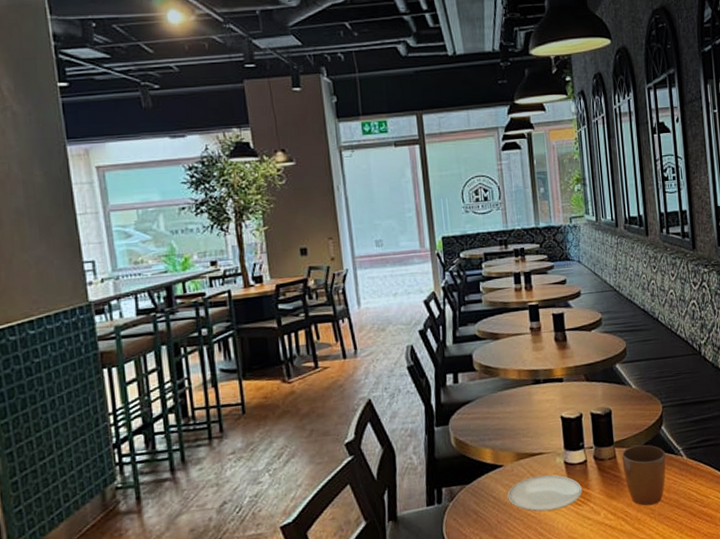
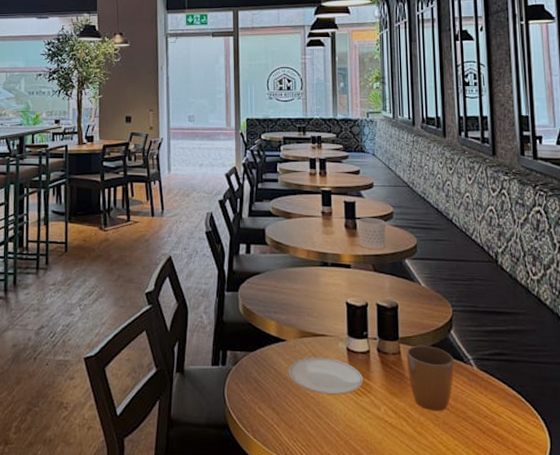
mug: none [568,327,597,360] -> present [358,218,386,250]

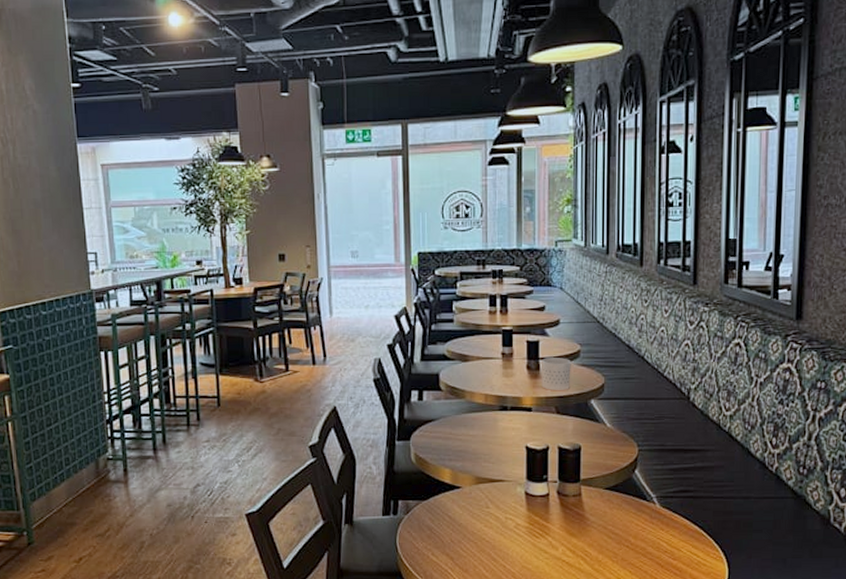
plate: present [288,356,364,395] -> none [463,502,542,538]
cup: present [406,345,454,410] -> none [587,486,636,548]

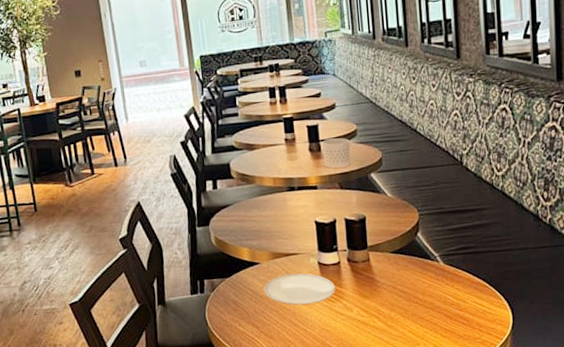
plate: none [463,502,542,538] -> present [264,273,336,306]

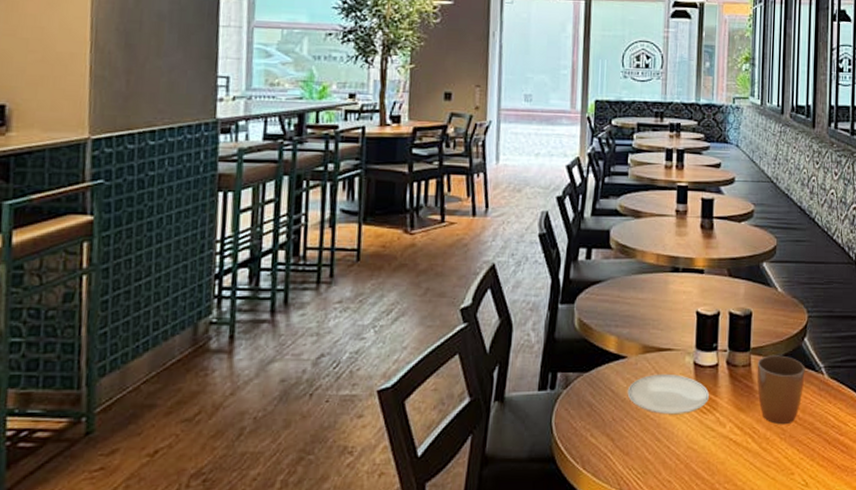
mug: present [322,138,351,169] -> none [715,217,745,253]
cup: none [375,249,422,306] -> present [757,355,805,424]

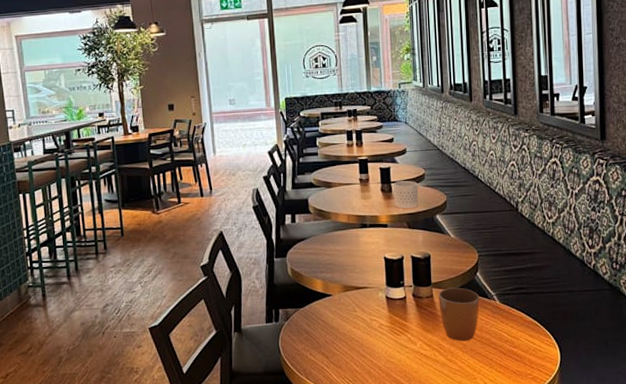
plate: present [627,373,710,415] -> none [335,306,401,337]
mug: none [715,217,745,253] -> present [393,180,419,209]

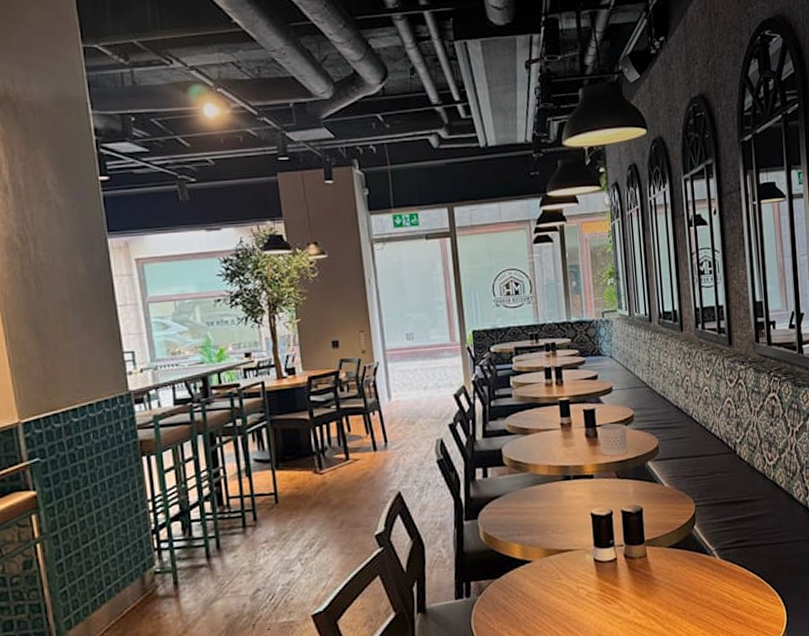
cup: present [438,287,480,341] -> none [652,544,699,606]

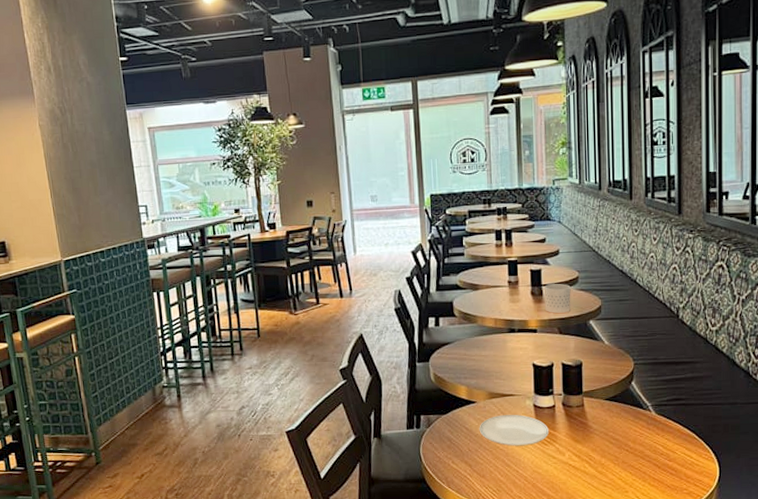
plate: none [536,571,612,609] -> present [479,414,550,446]

